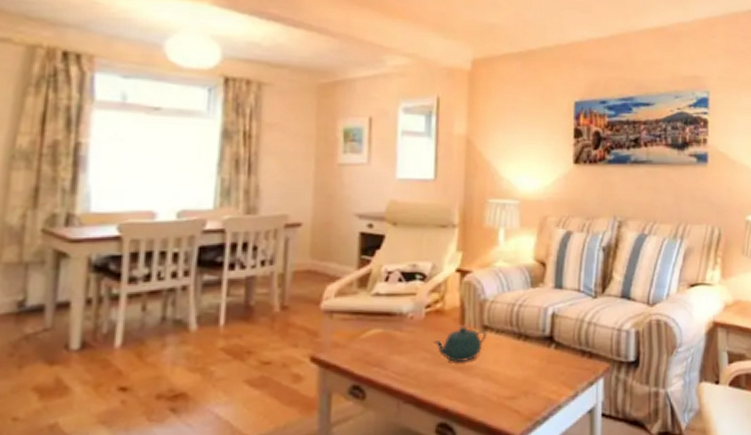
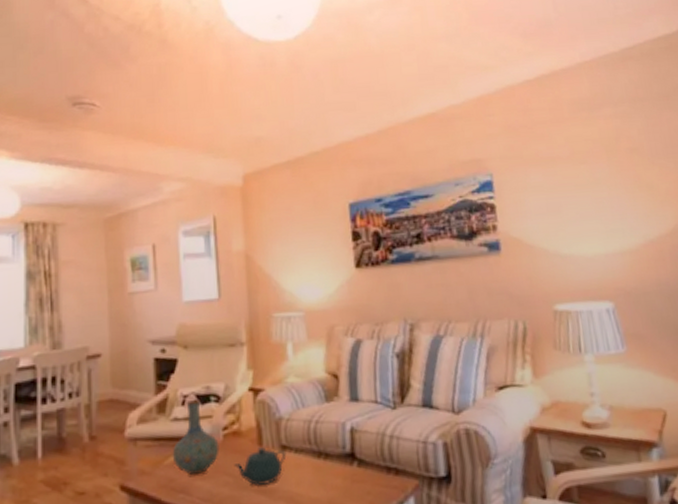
vase: none [369,277,420,350] -> present [172,400,220,476]

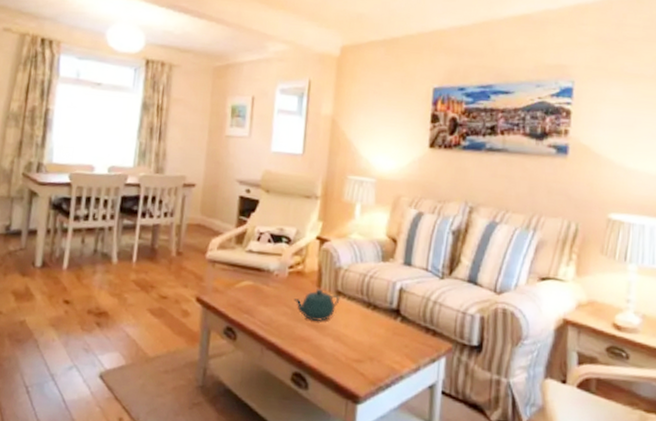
vase: present [172,400,220,476] -> none [242,238,284,302]

